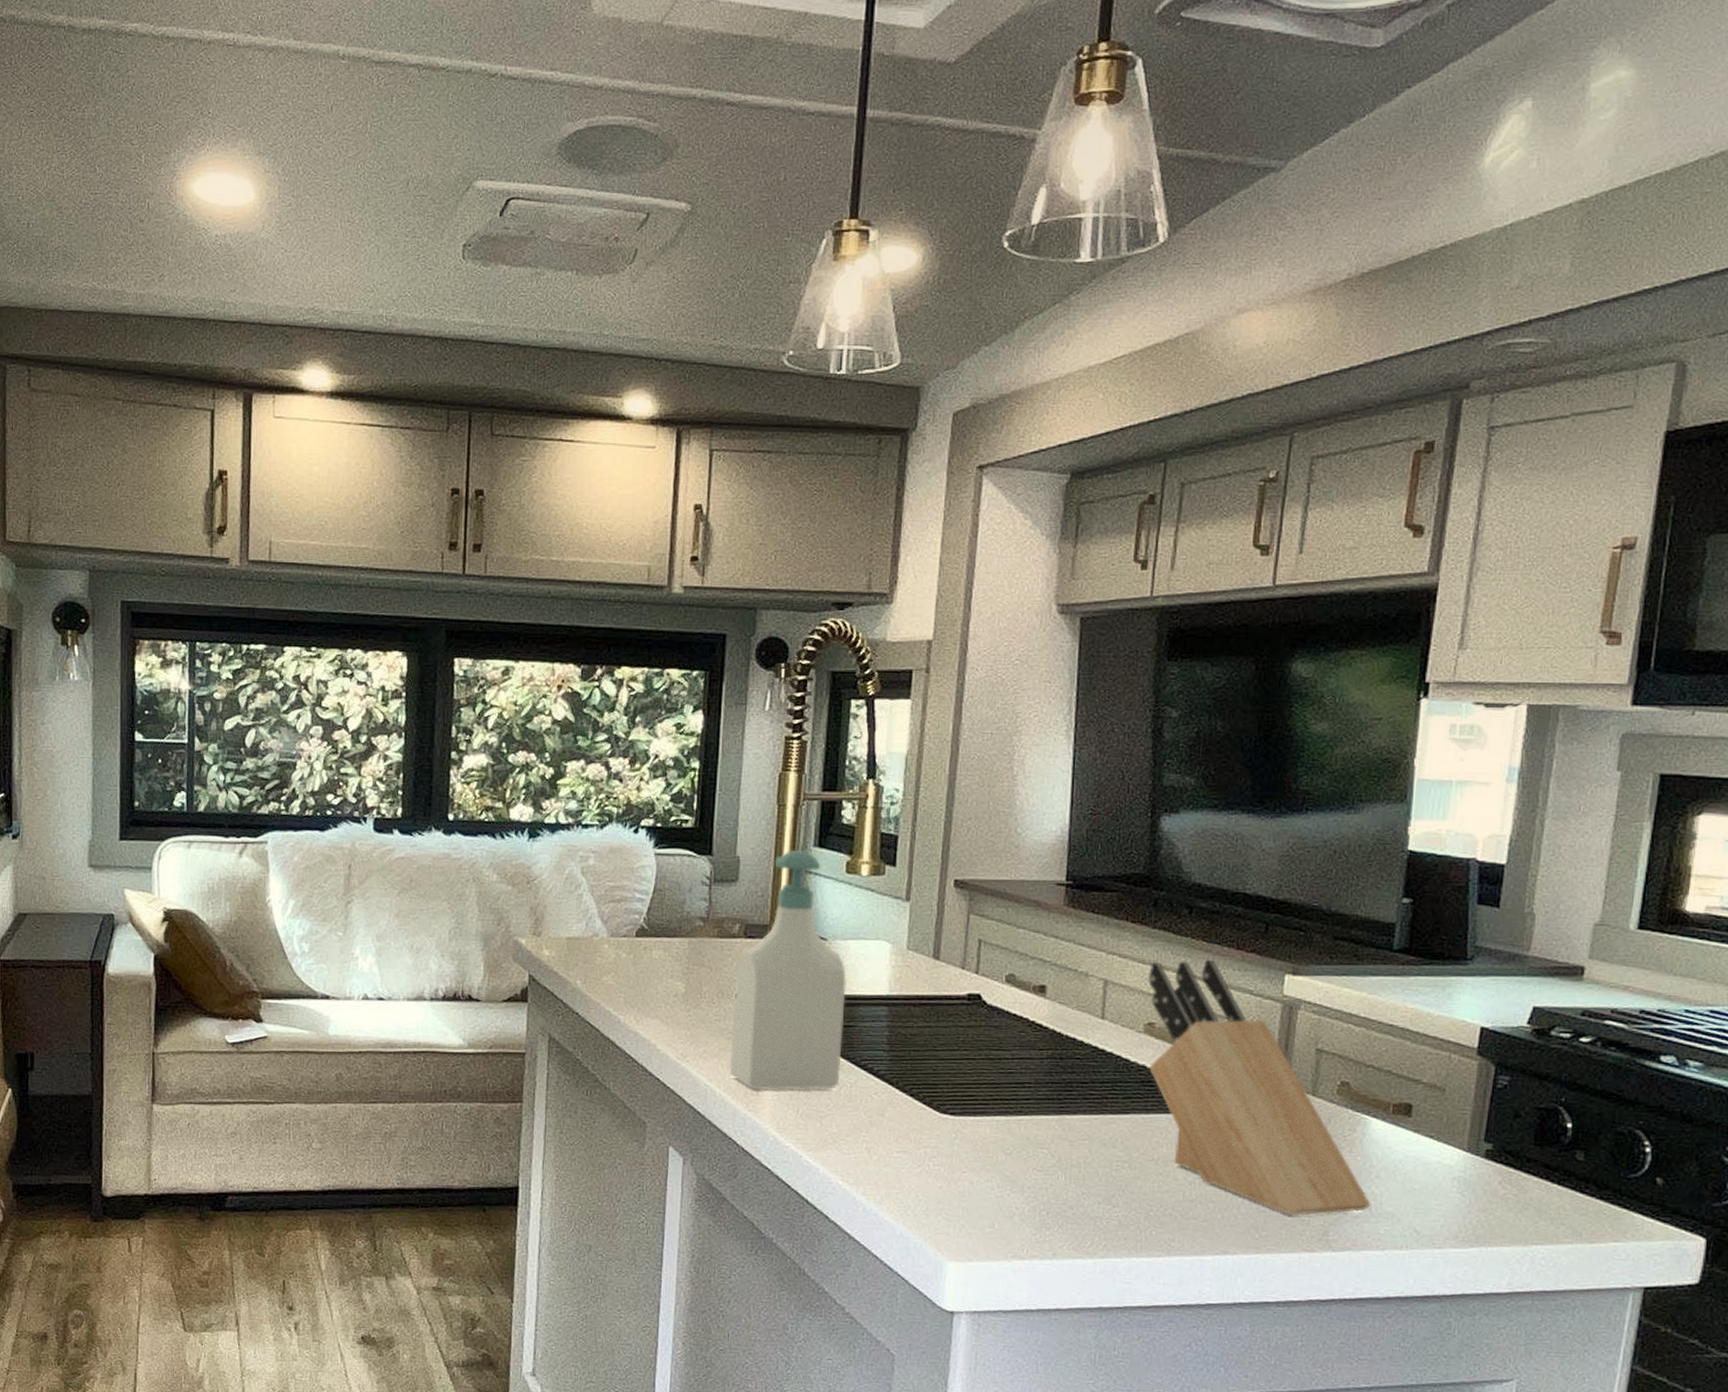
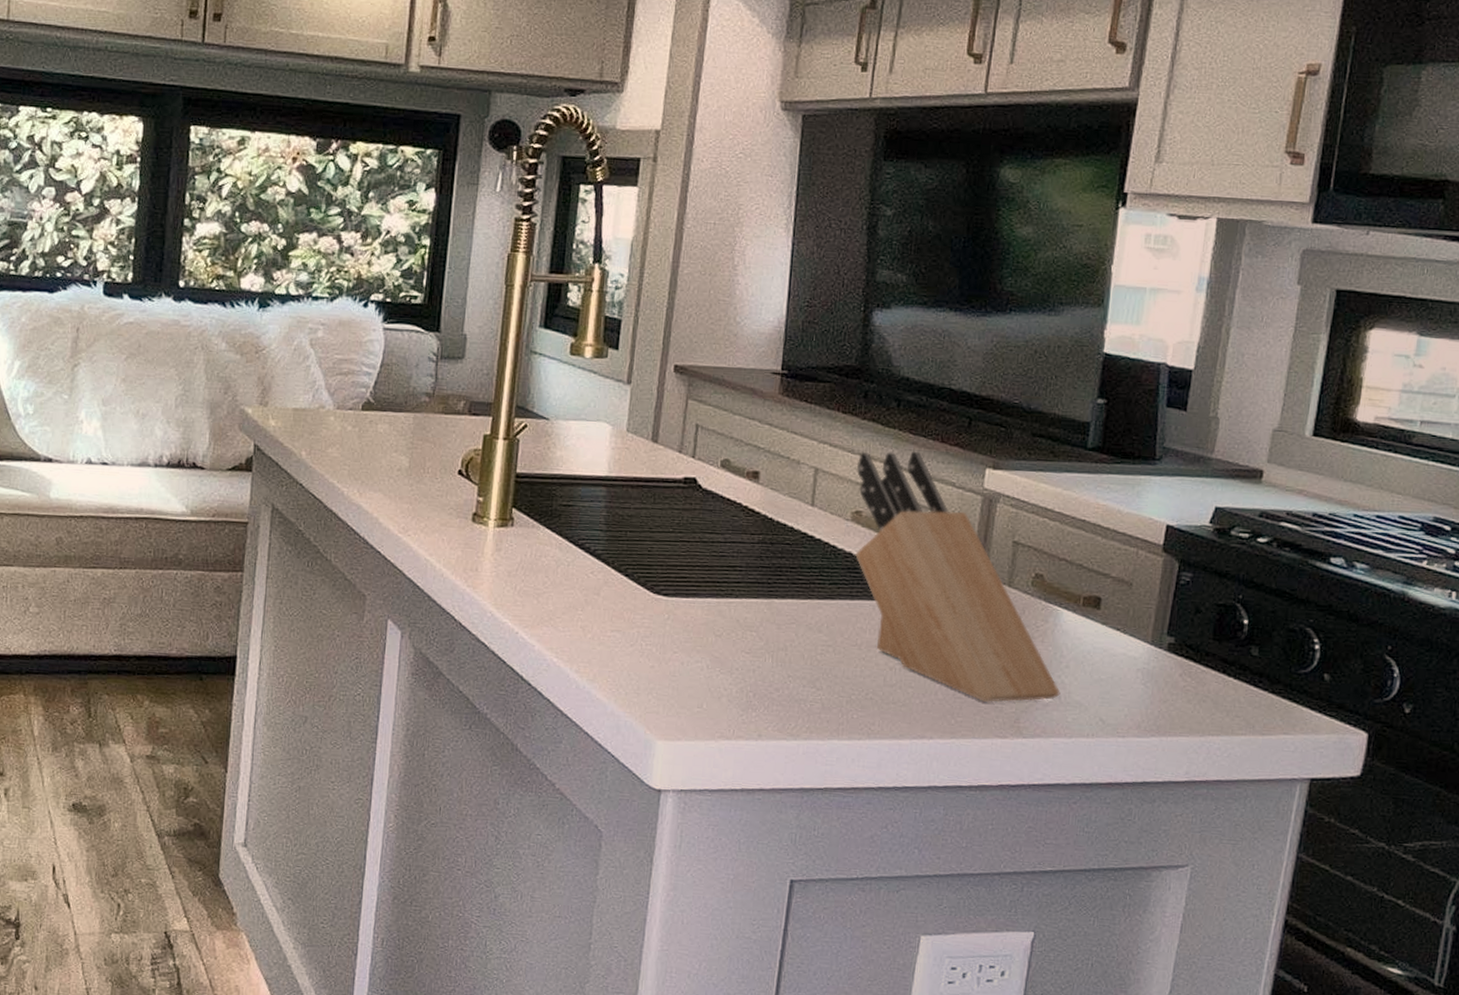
soap bottle: present [729,849,846,1091] -> none [450,329,567,567]

